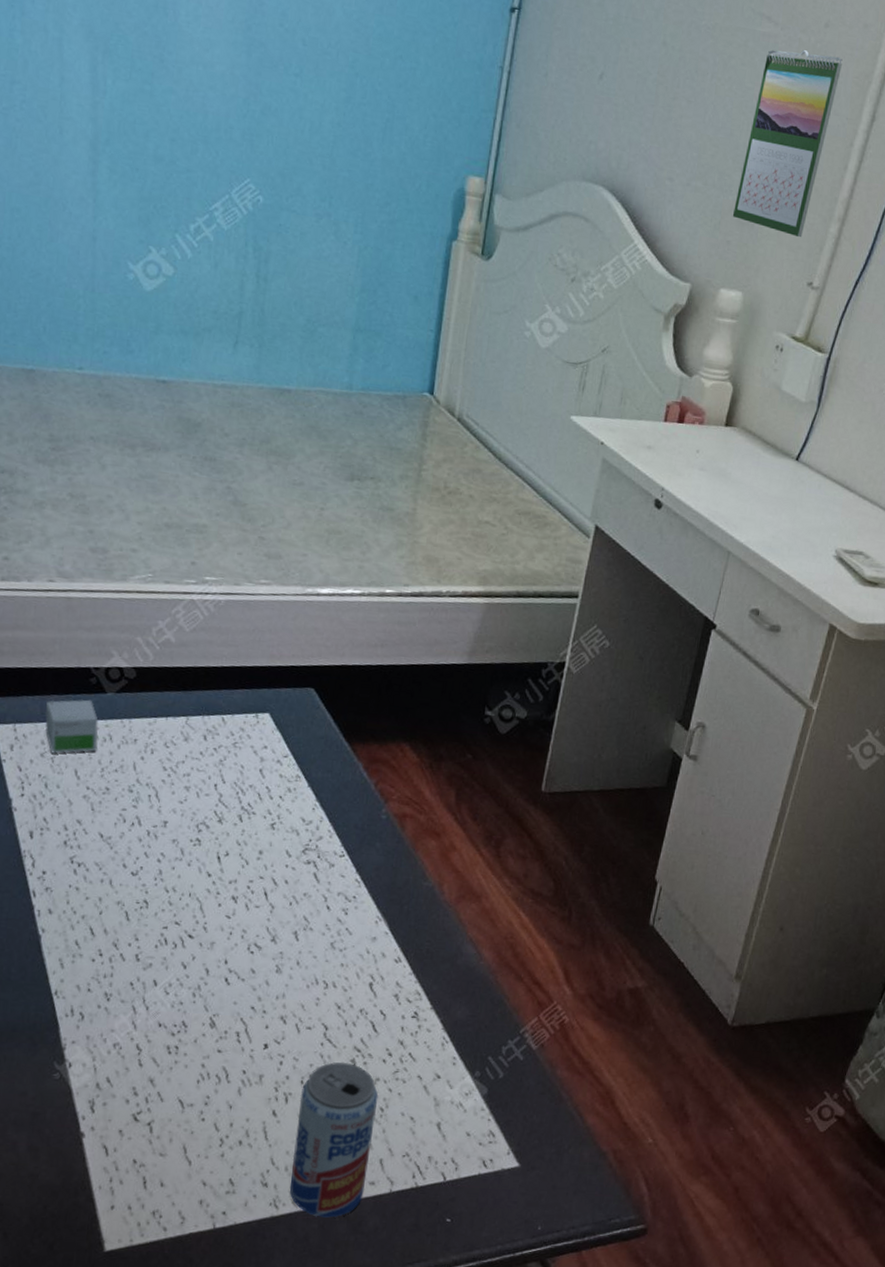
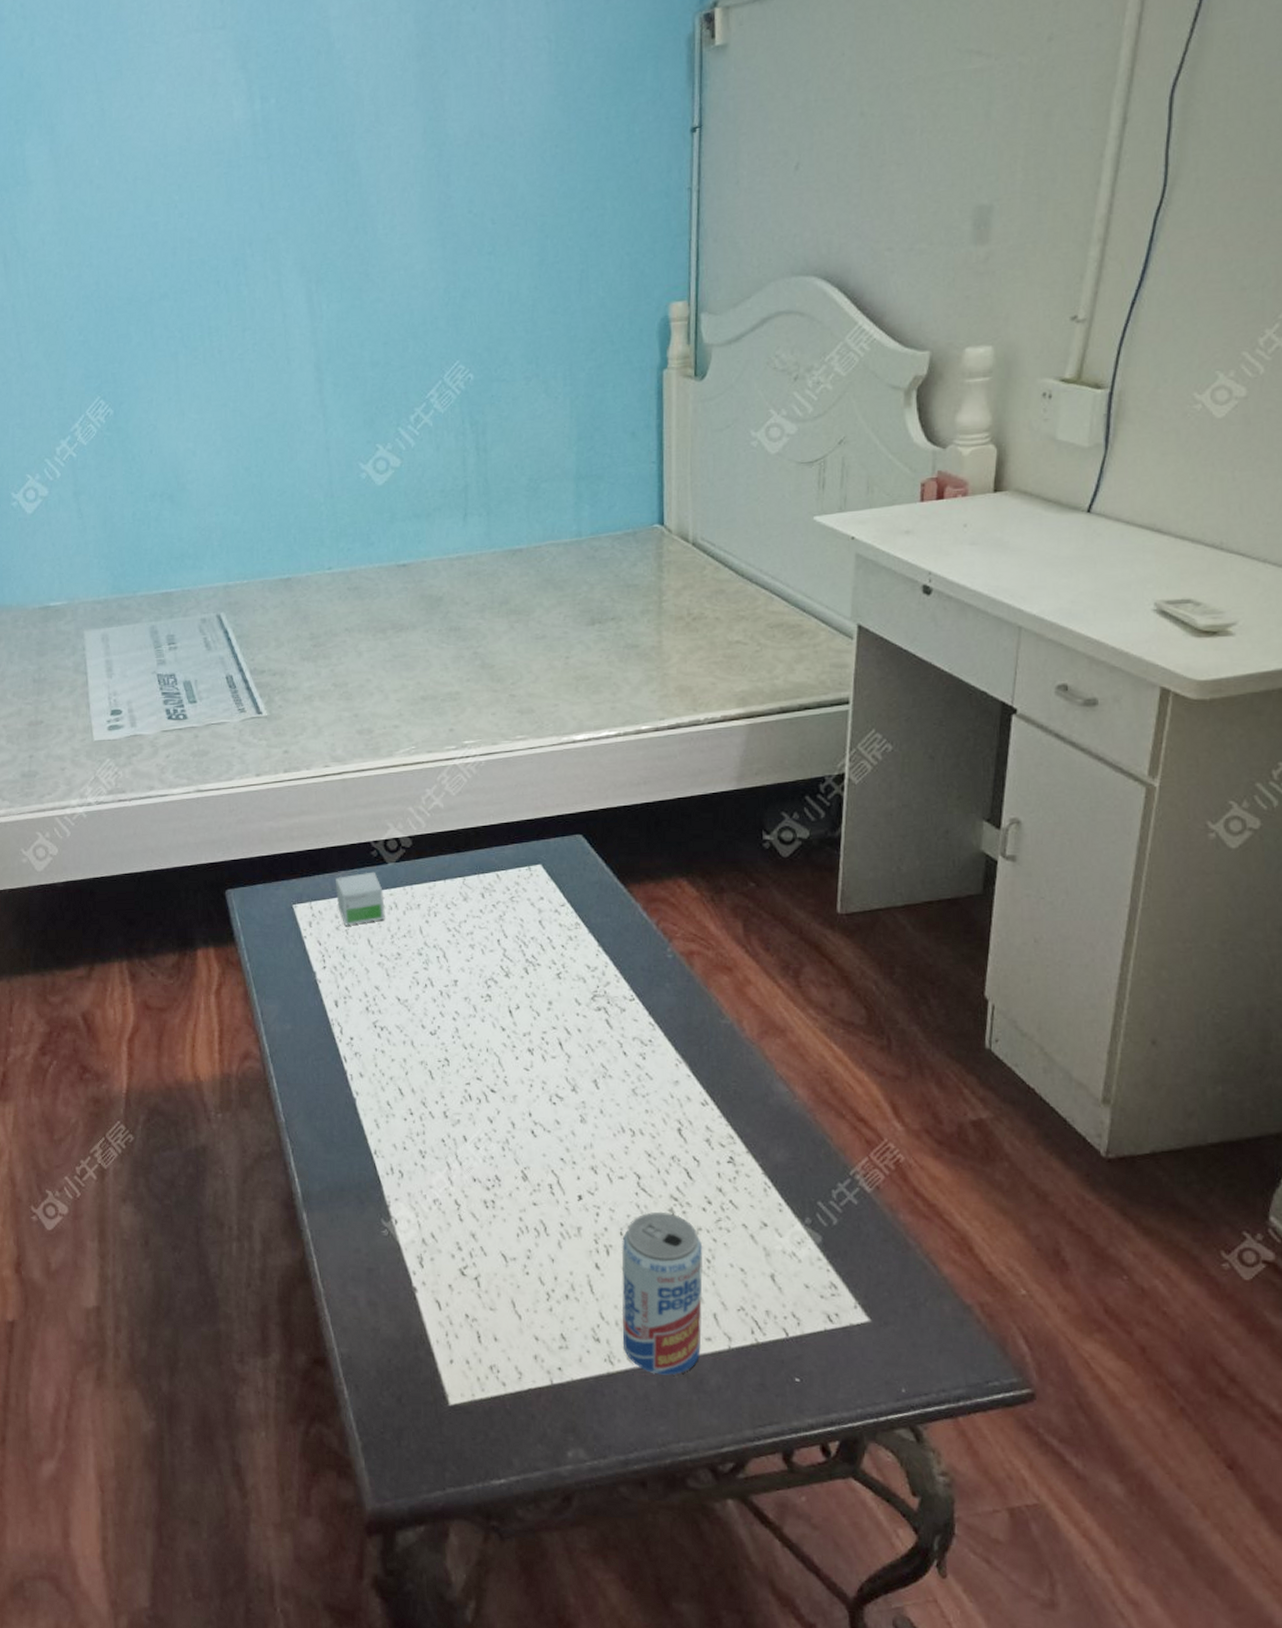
calendar: present [732,49,843,238] -> none [967,67,1076,272]

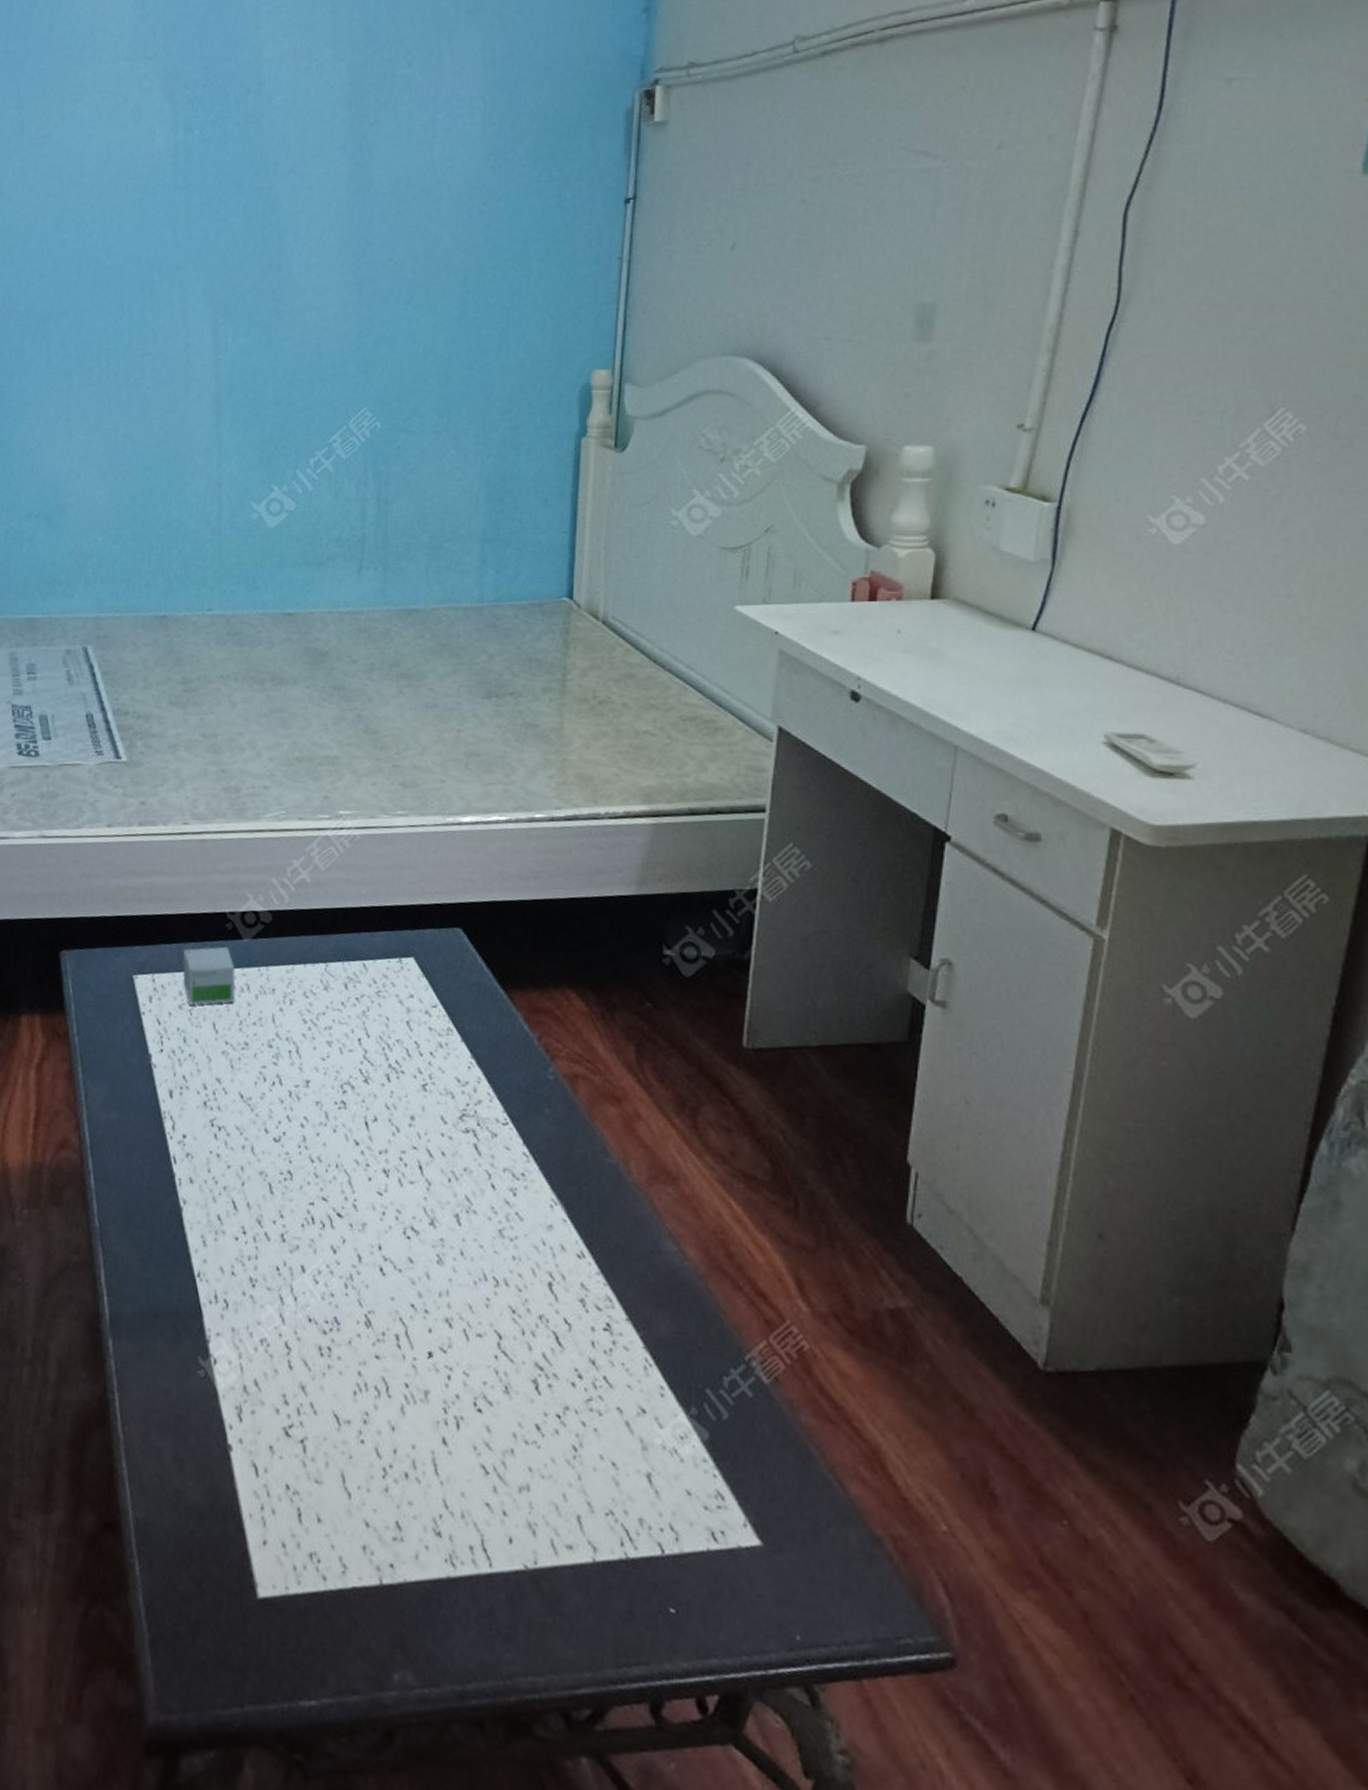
beverage can: present [621,1211,704,1375] -> none [468,1381,569,1588]

